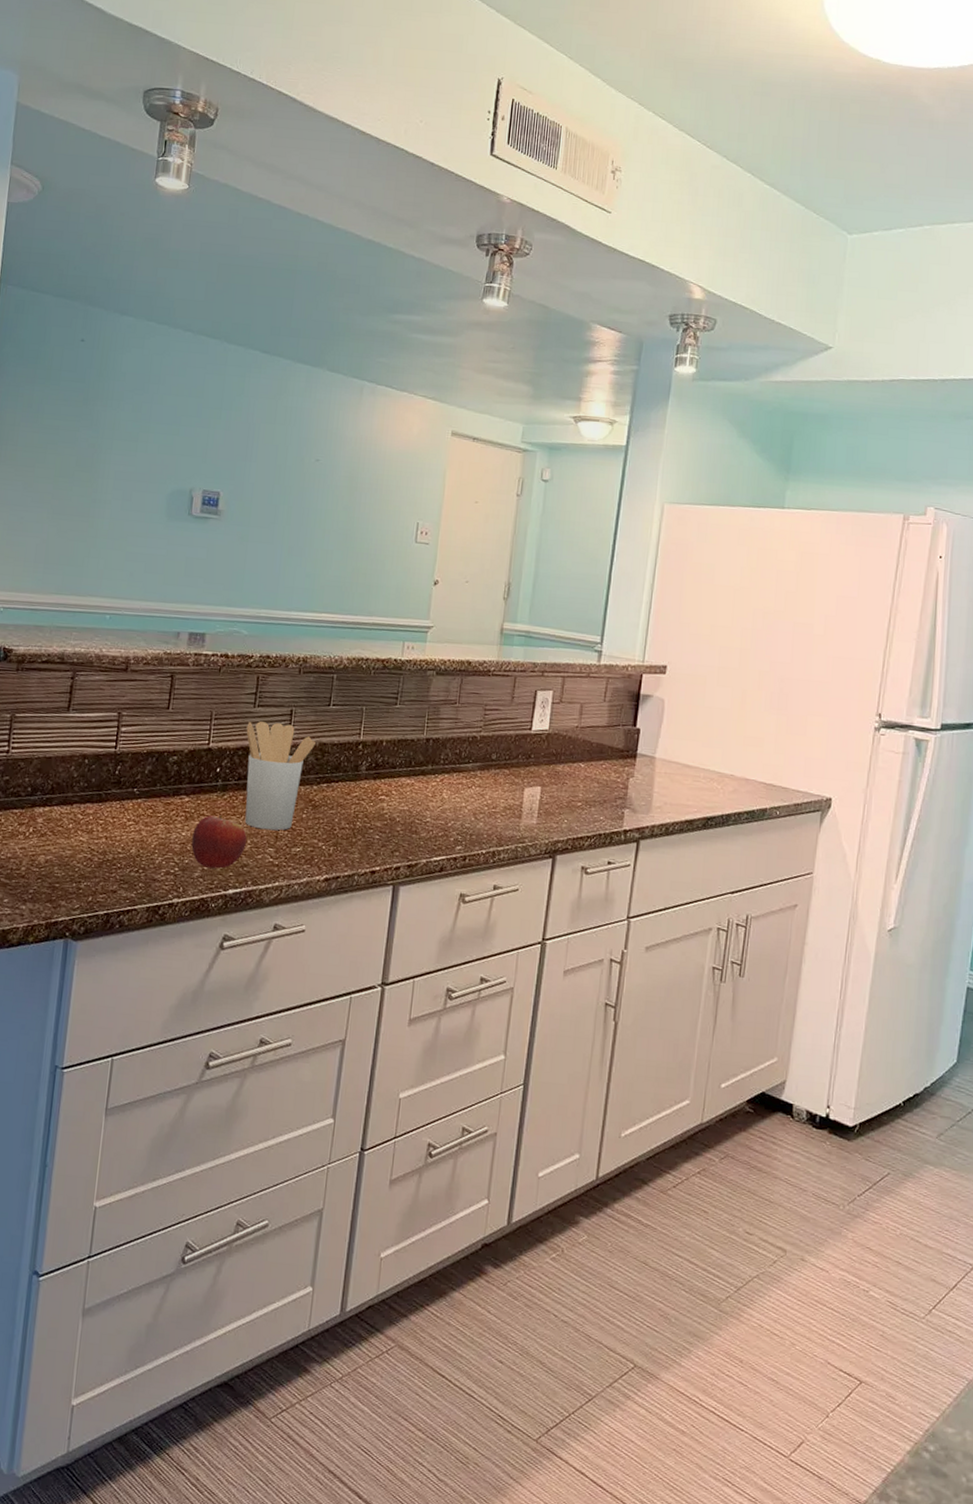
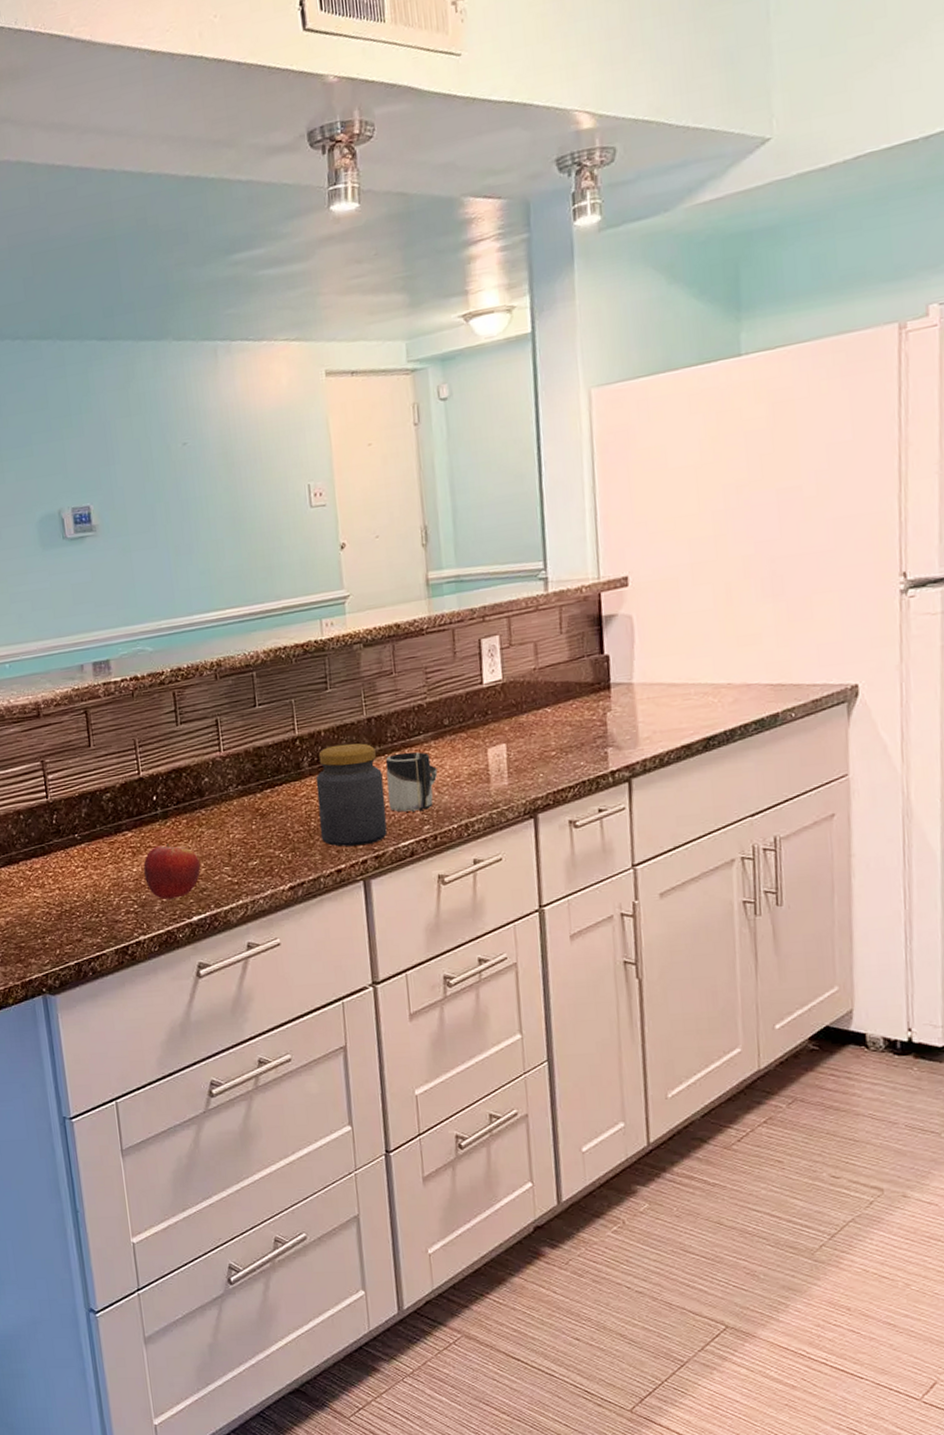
utensil holder: present [244,721,316,831] -> none [173,735,249,850]
jar: none [363,756,430,853] -> present [315,743,387,847]
cup: none [429,775,478,832] -> present [385,752,438,812]

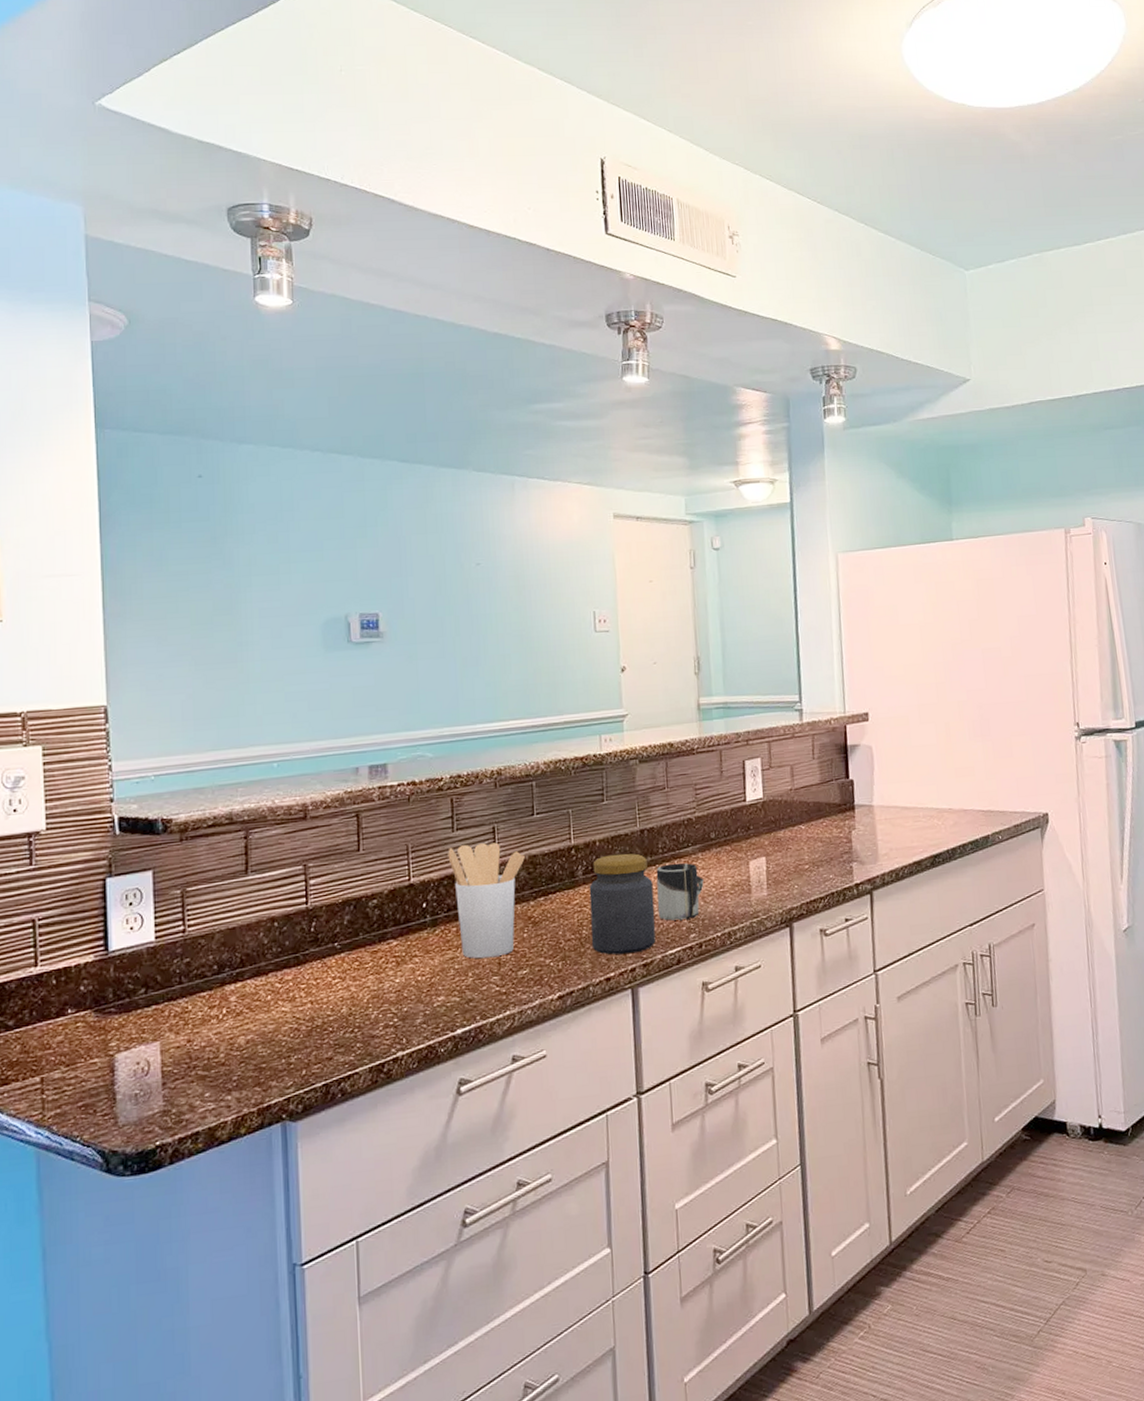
fruit: present [143,843,201,900] -> none [407,952,468,1012]
utensil holder: none [173,735,249,850] -> present [448,842,525,959]

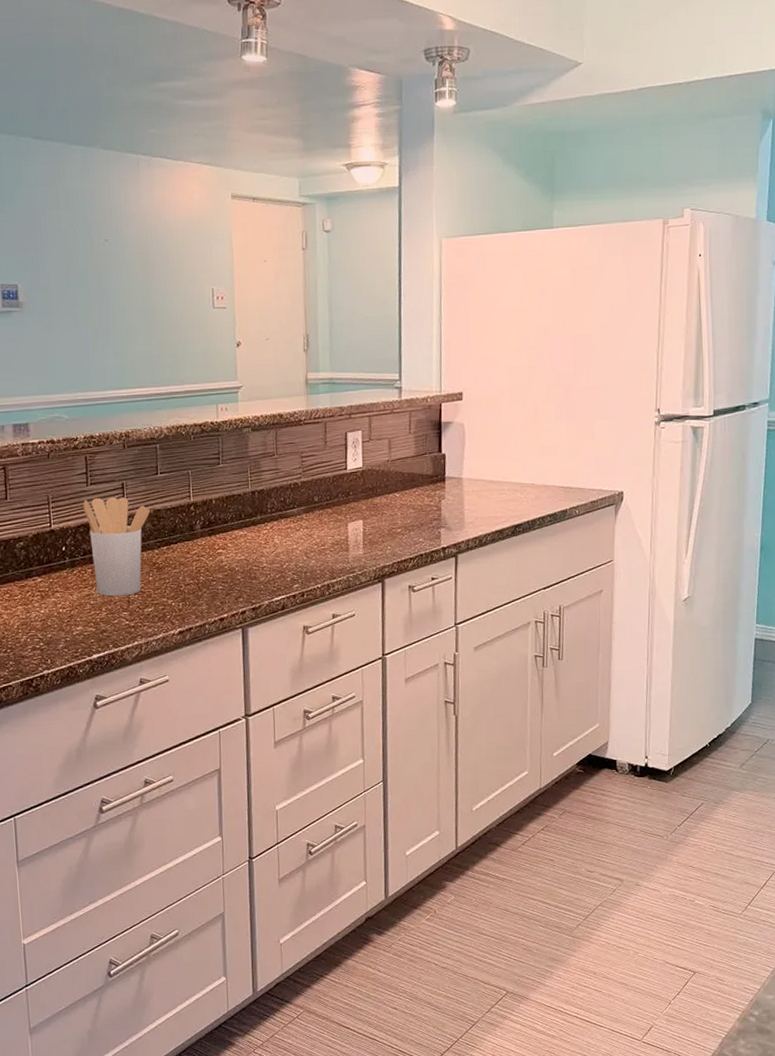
jar: present [589,853,656,955] -> none [206,511,264,599]
cup: present [656,863,704,921] -> none [265,522,307,572]

